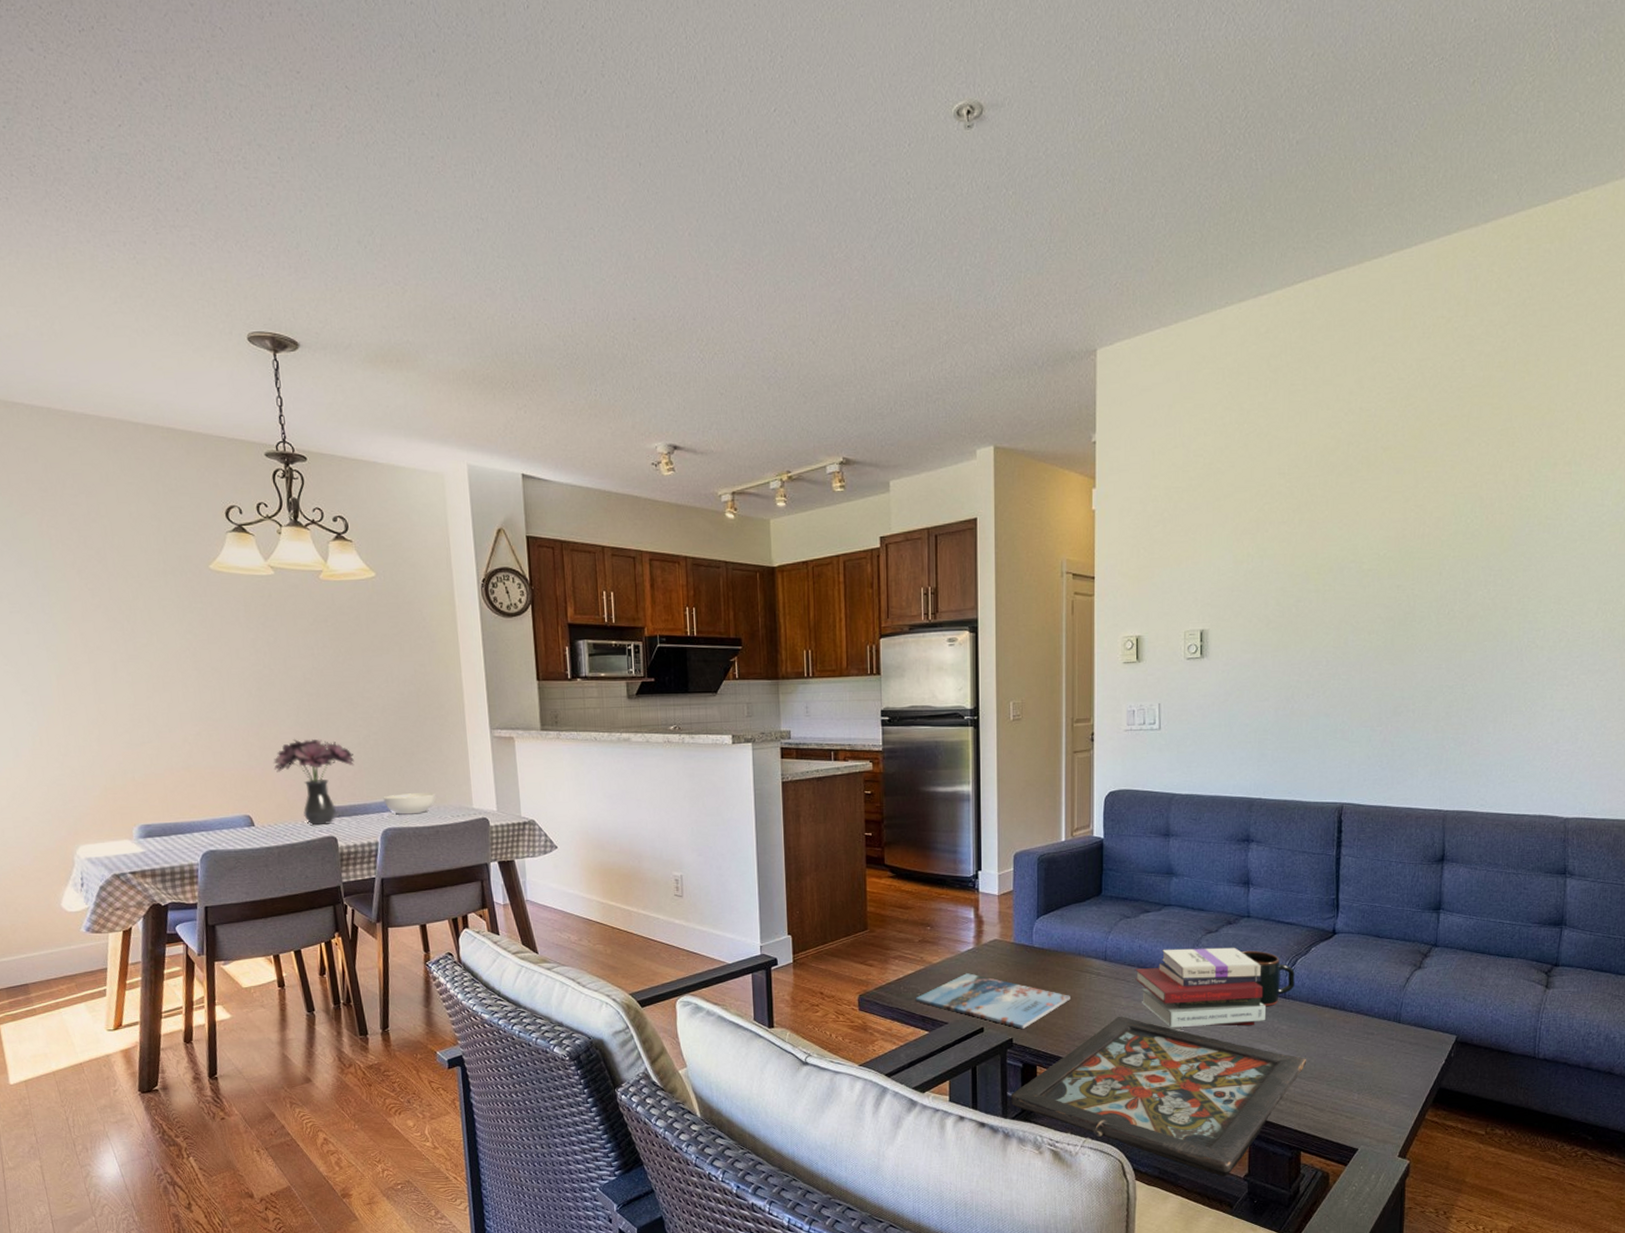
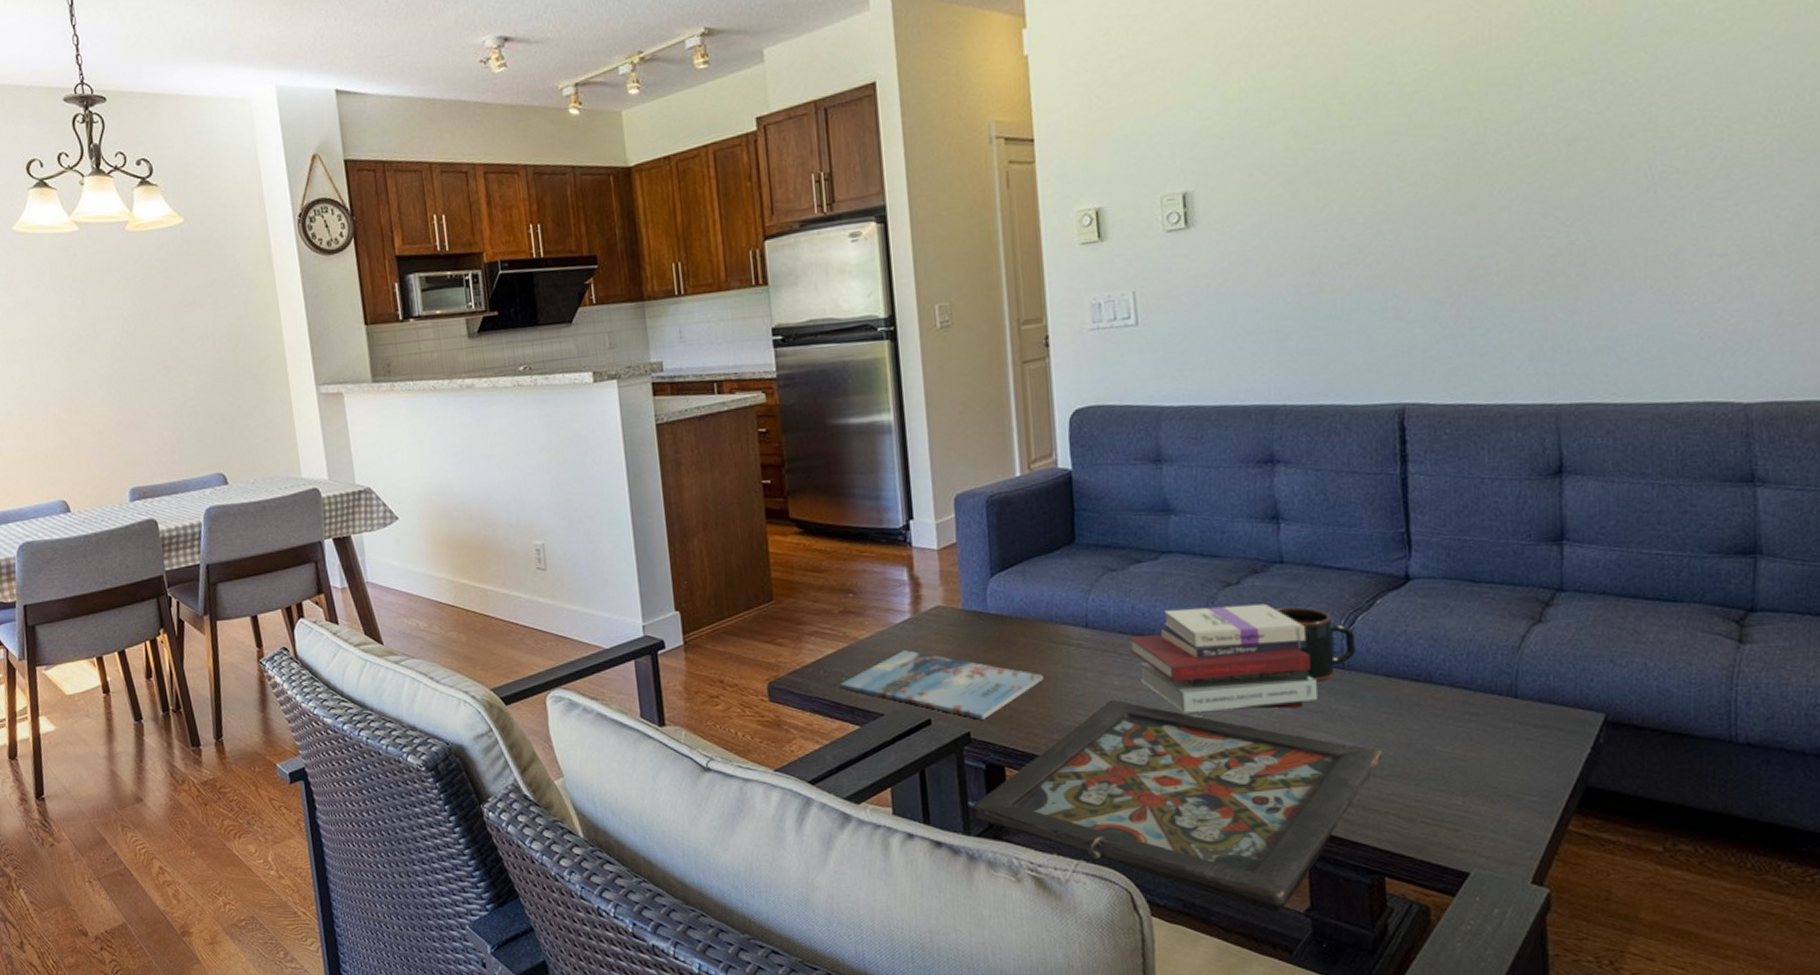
flower arrangement: present [273,739,354,826] -> none [86,410,172,508]
bowl: present [383,793,436,815] -> none [203,462,261,490]

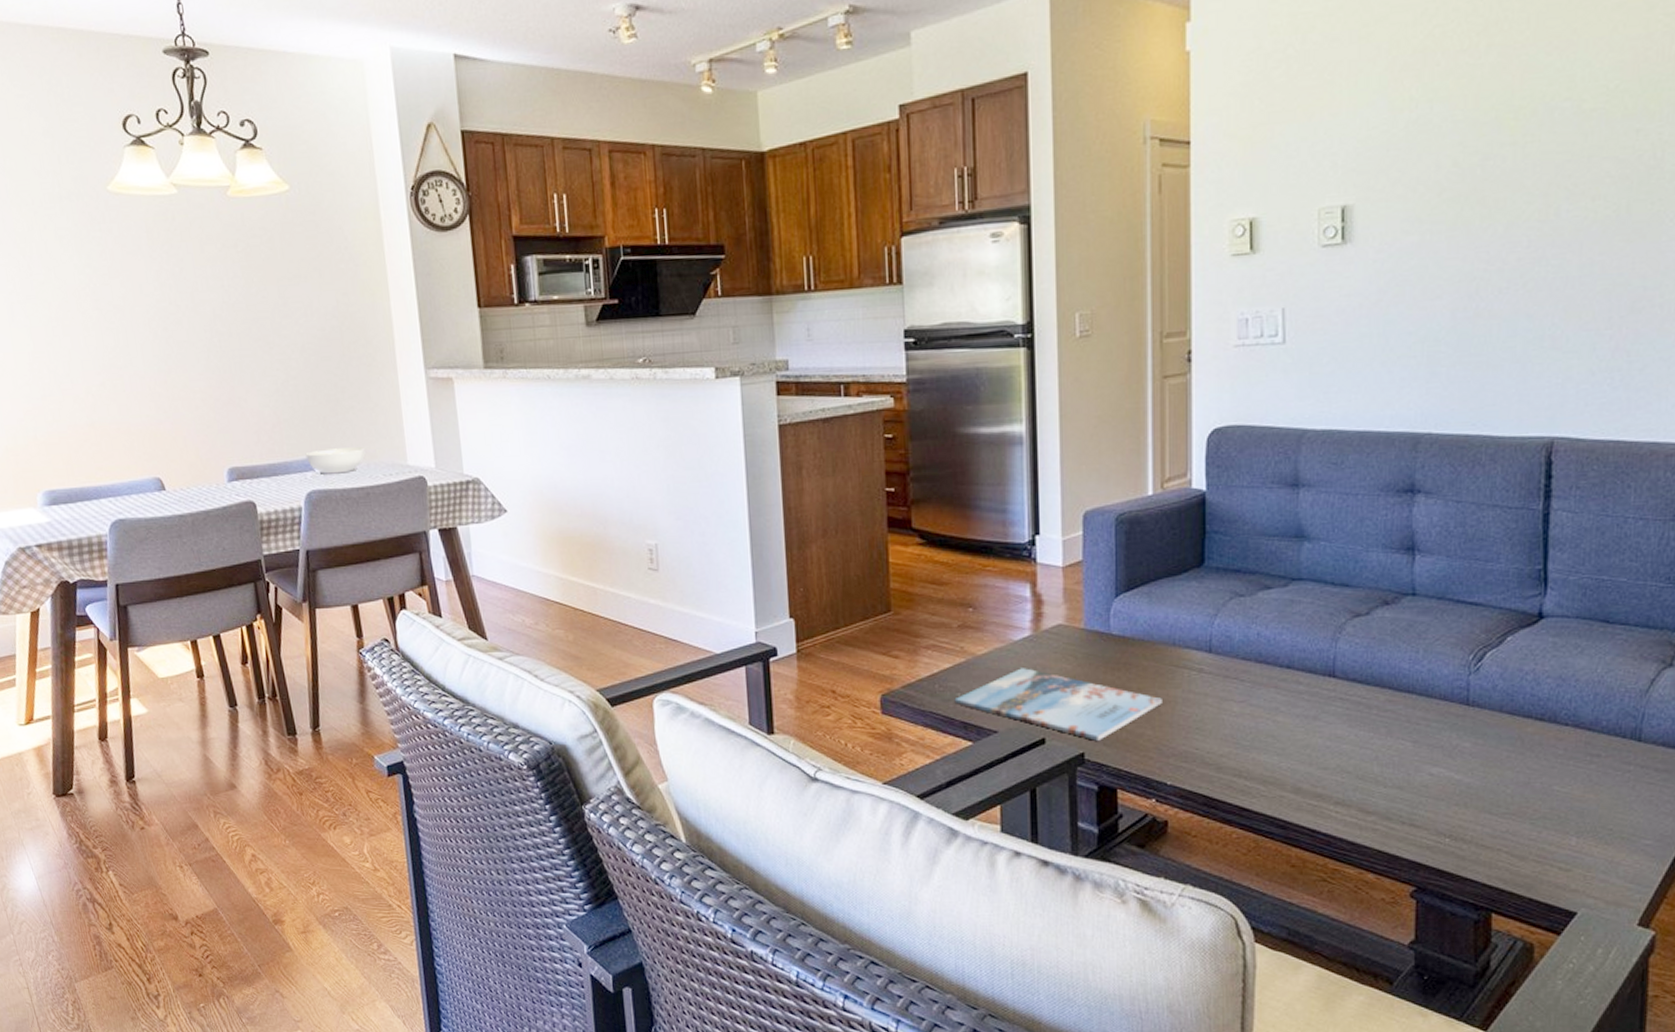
bowl: none [203,462,261,490] -> present [305,447,366,474]
decorative tray: present [972,699,1383,912] -> none [1082,726,1501,943]
books: present [1128,603,1317,714] -> none [1252,635,1439,743]
mug: present [1274,606,1356,681] -> none [1402,640,1482,715]

